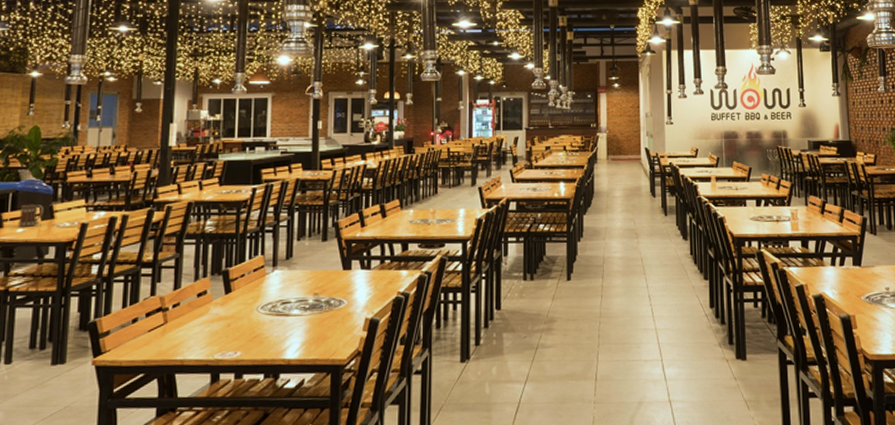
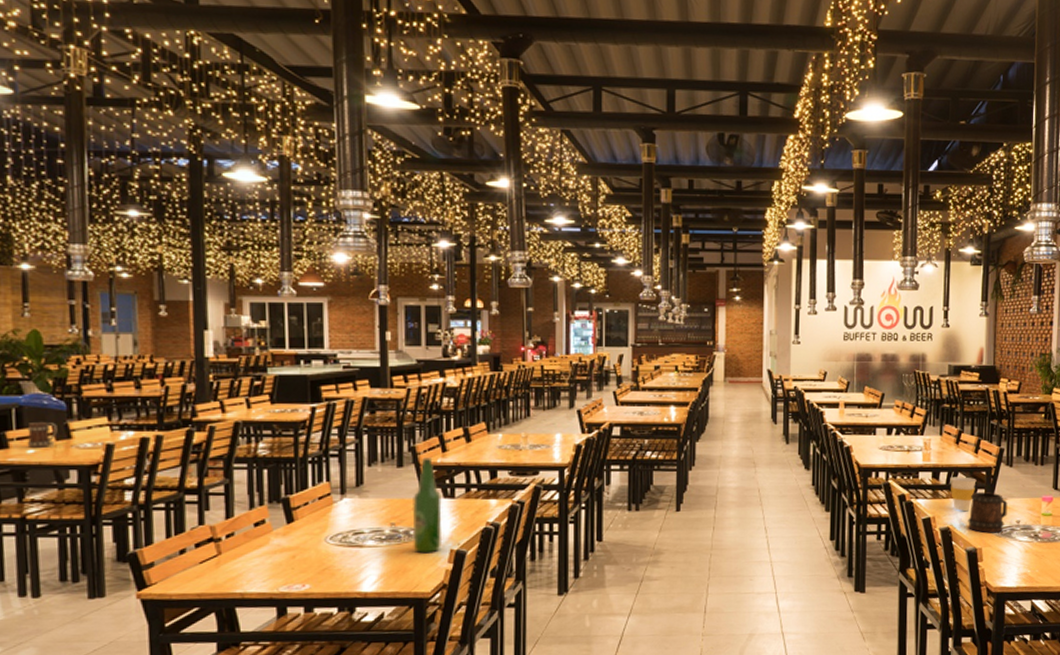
beer bottle: none [332,232,359,321] -> present [412,457,443,553]
cup: none [818,245,844,279] -> present [950,477,977,512]
beer mug: none [839,260,876,300] -> present [968,492,1008,533]

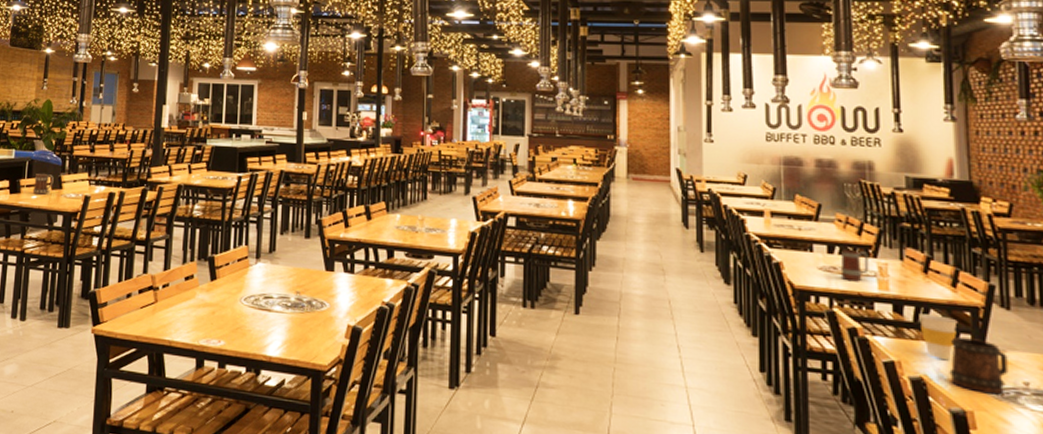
beer bottle: present [412,457,443,553] -> none [314,231,342,325]
beer mug: none [895,430,917,457] -> present [840,250,869,282]

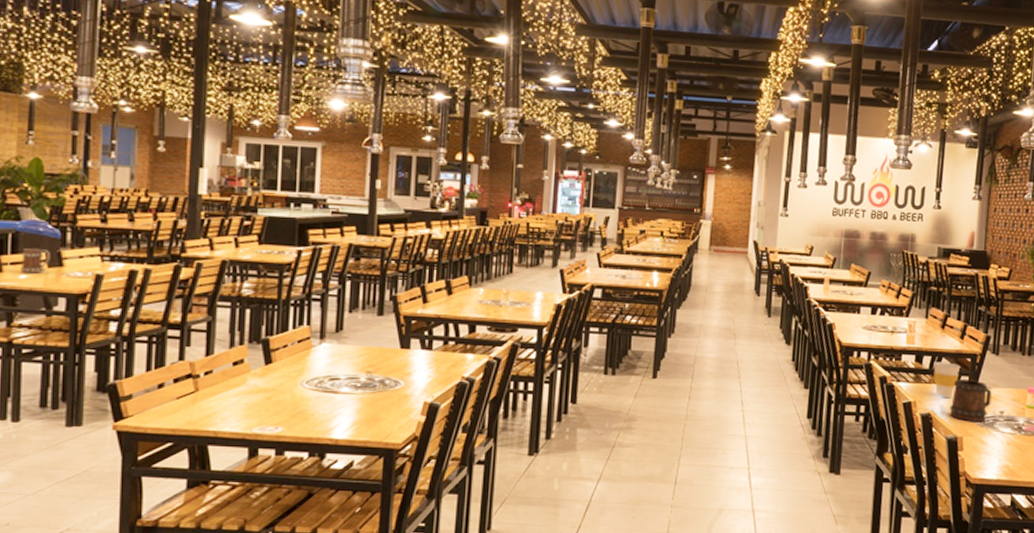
beer mug: present [840,250,869,282] -> none [879,311,902,338]

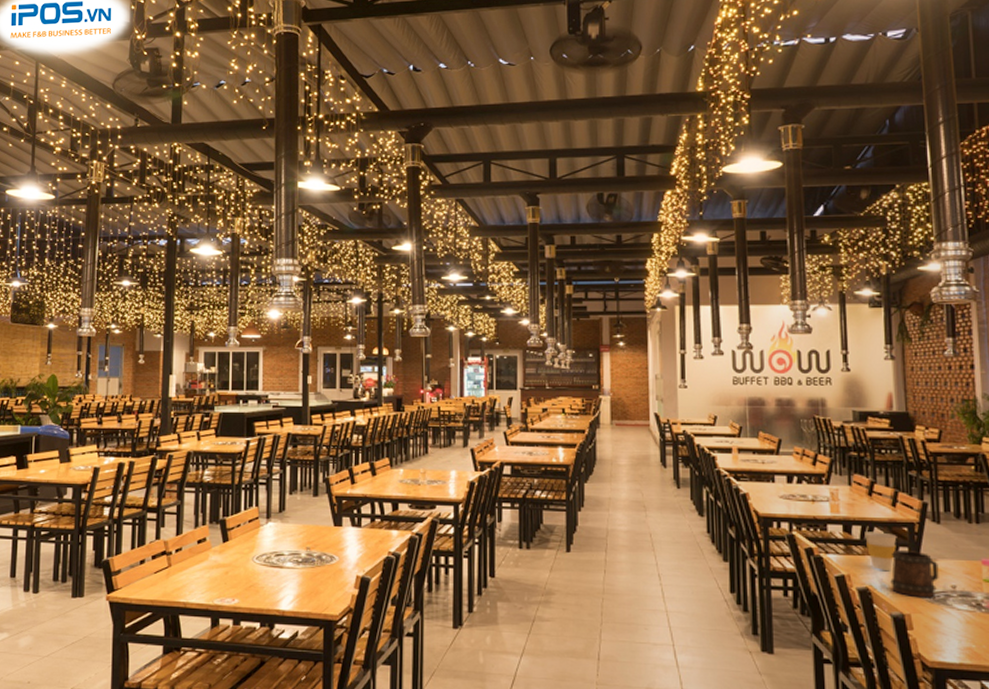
beer mug: present [20,247,50,274] -> none [40,447,62,468]

